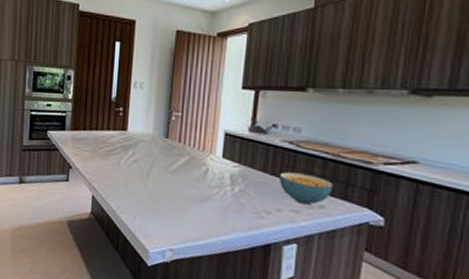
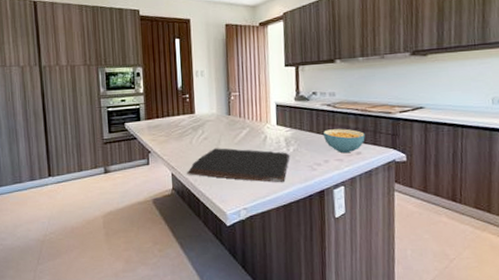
cutting board: none [108,174,233,228] -> present [186,148,289,183]

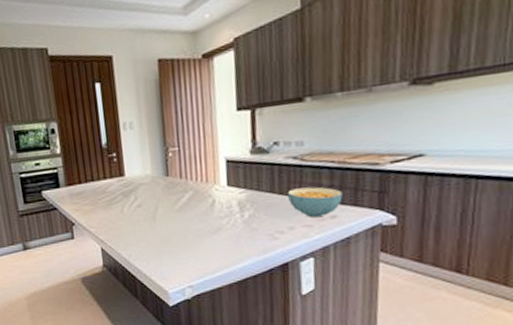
cutting board: present [186,148,289,183] -> none [118,216,244,256]

